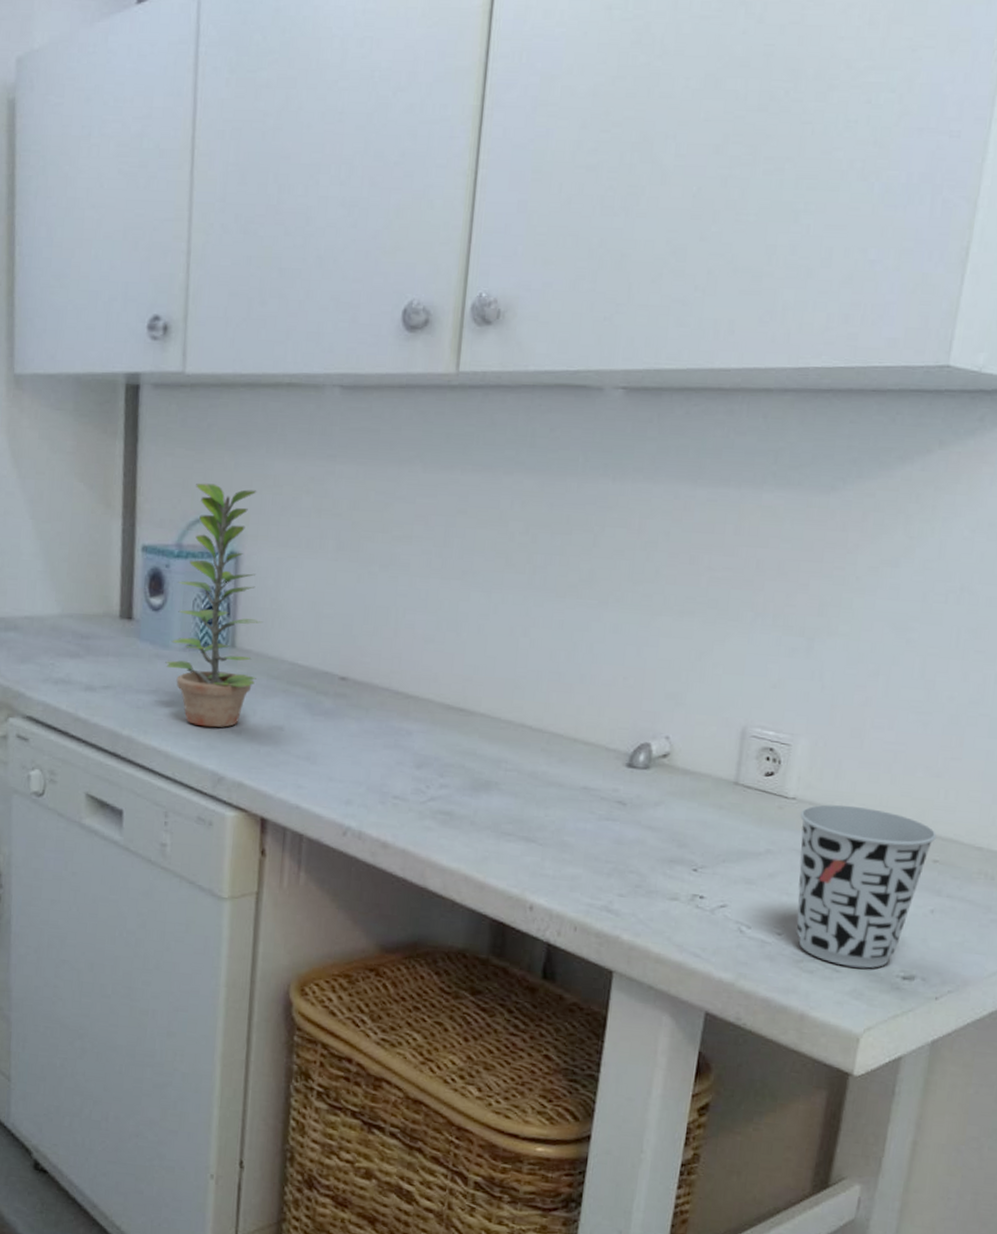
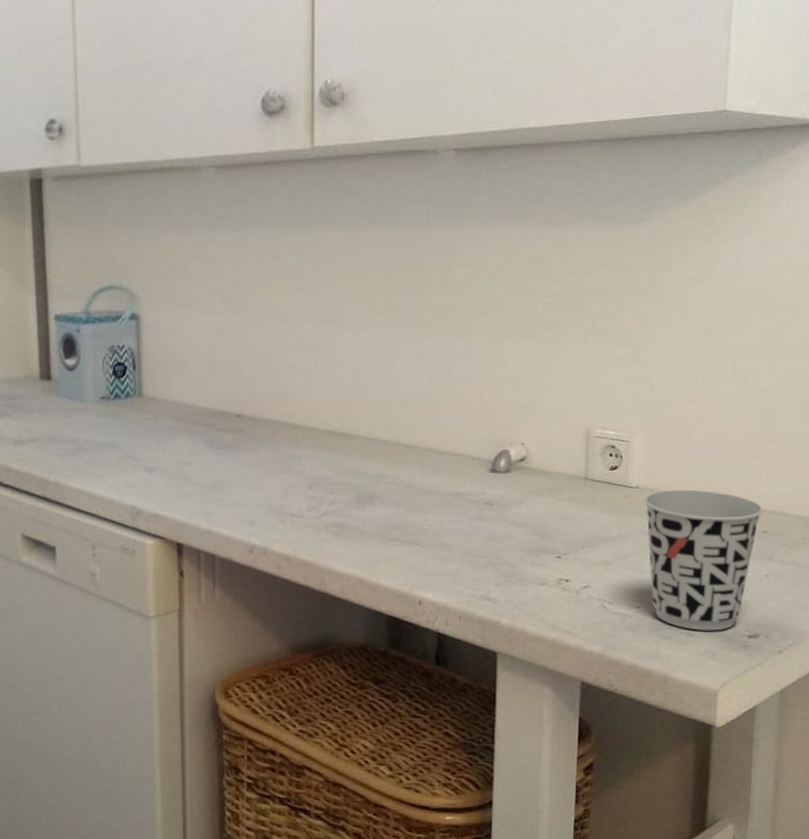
plant: present [165,483,264,728] -> none [82,257,165,468]

